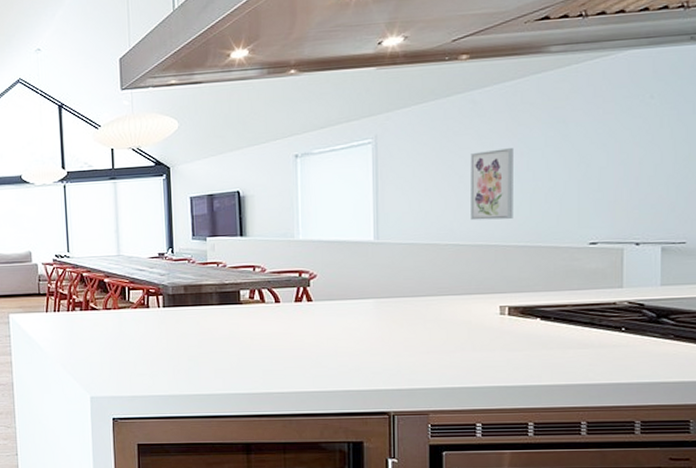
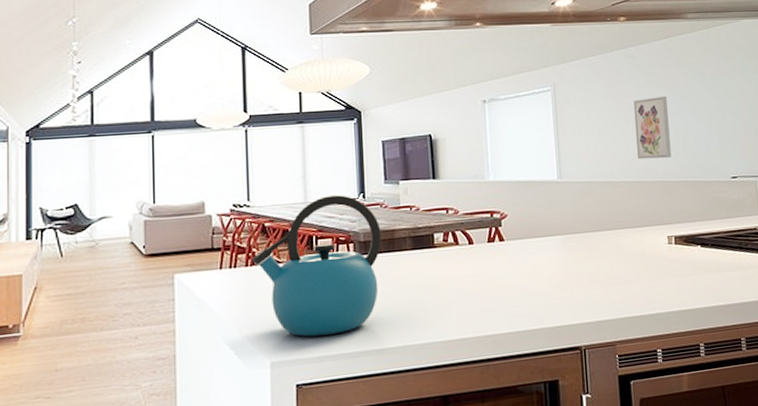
kettle: none [72,249,189,378] -> present [251,195,382,337]

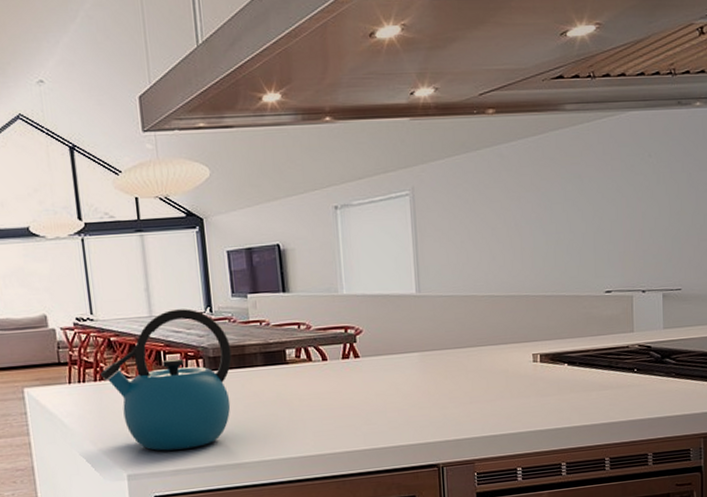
wall art: present [633,96,672,160] -> none [500,202,541,272]

